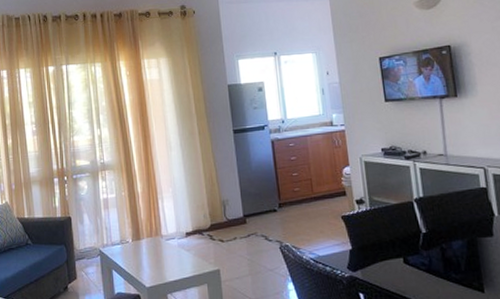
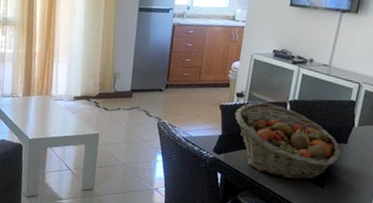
fruit basket: none [360,205,490,289] -> present [234,102,342,181]

